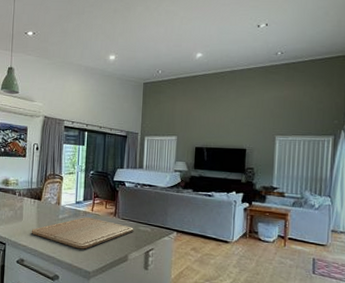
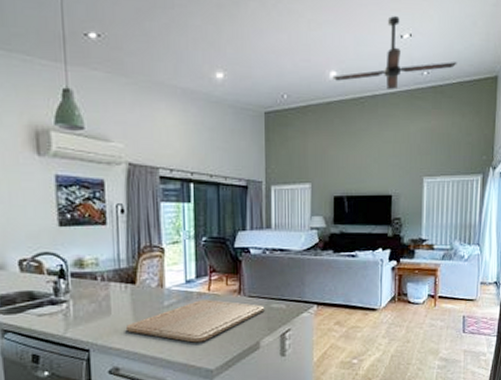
ceiling fan: none [198,11,309,67] -> present [332,16,457,90]

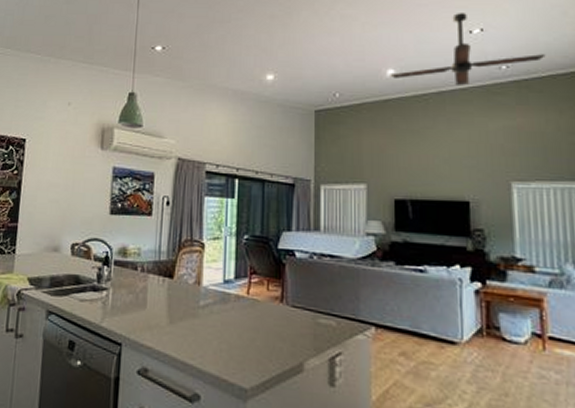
chopping board: present [125,299,265,343] -> none [158,304,310,354]

